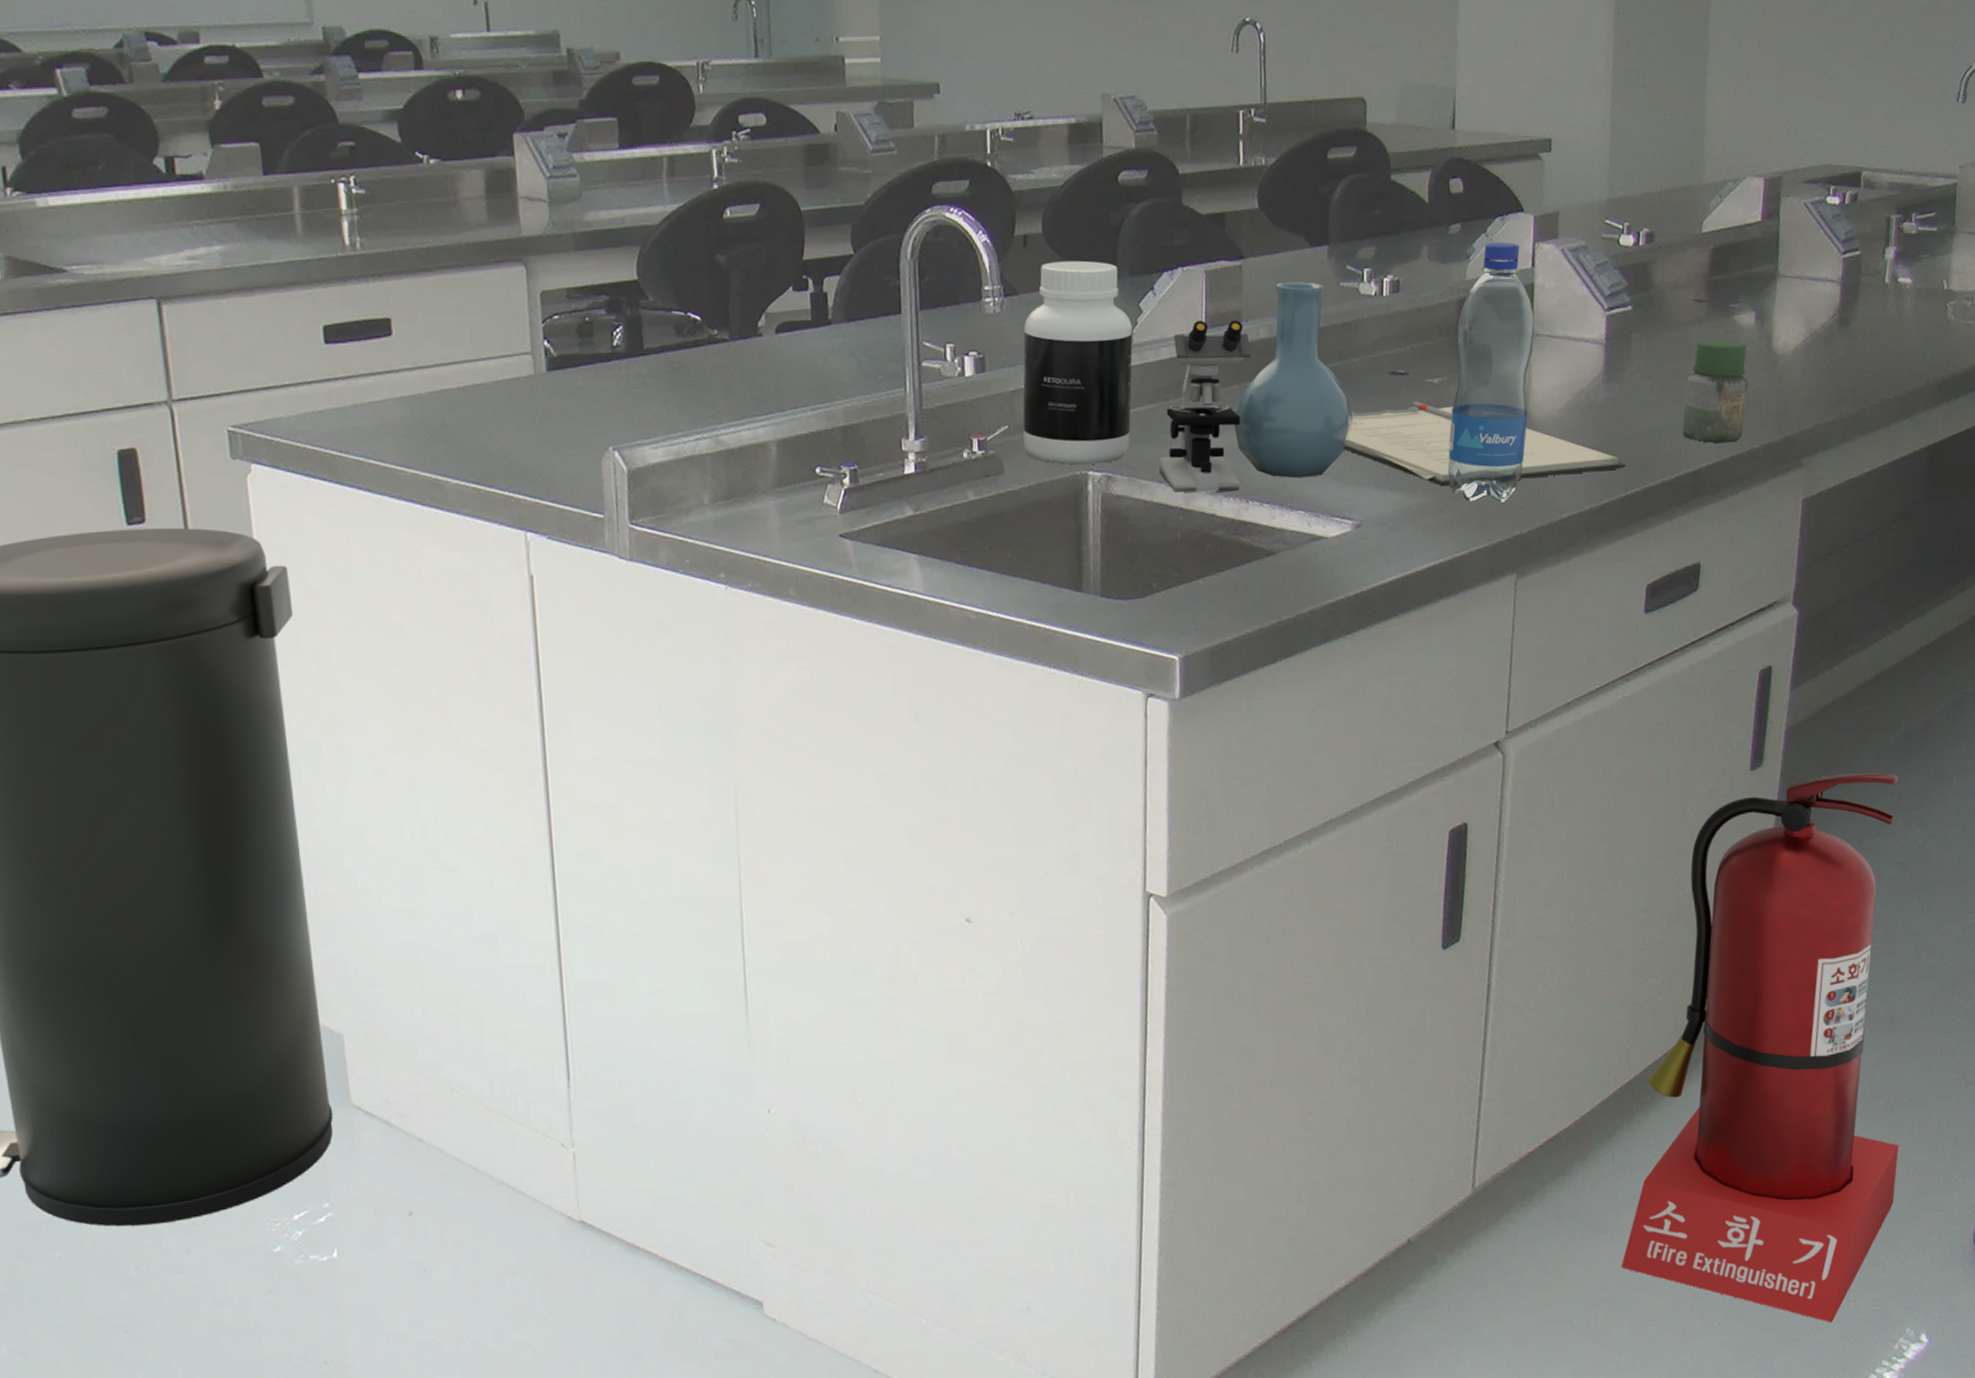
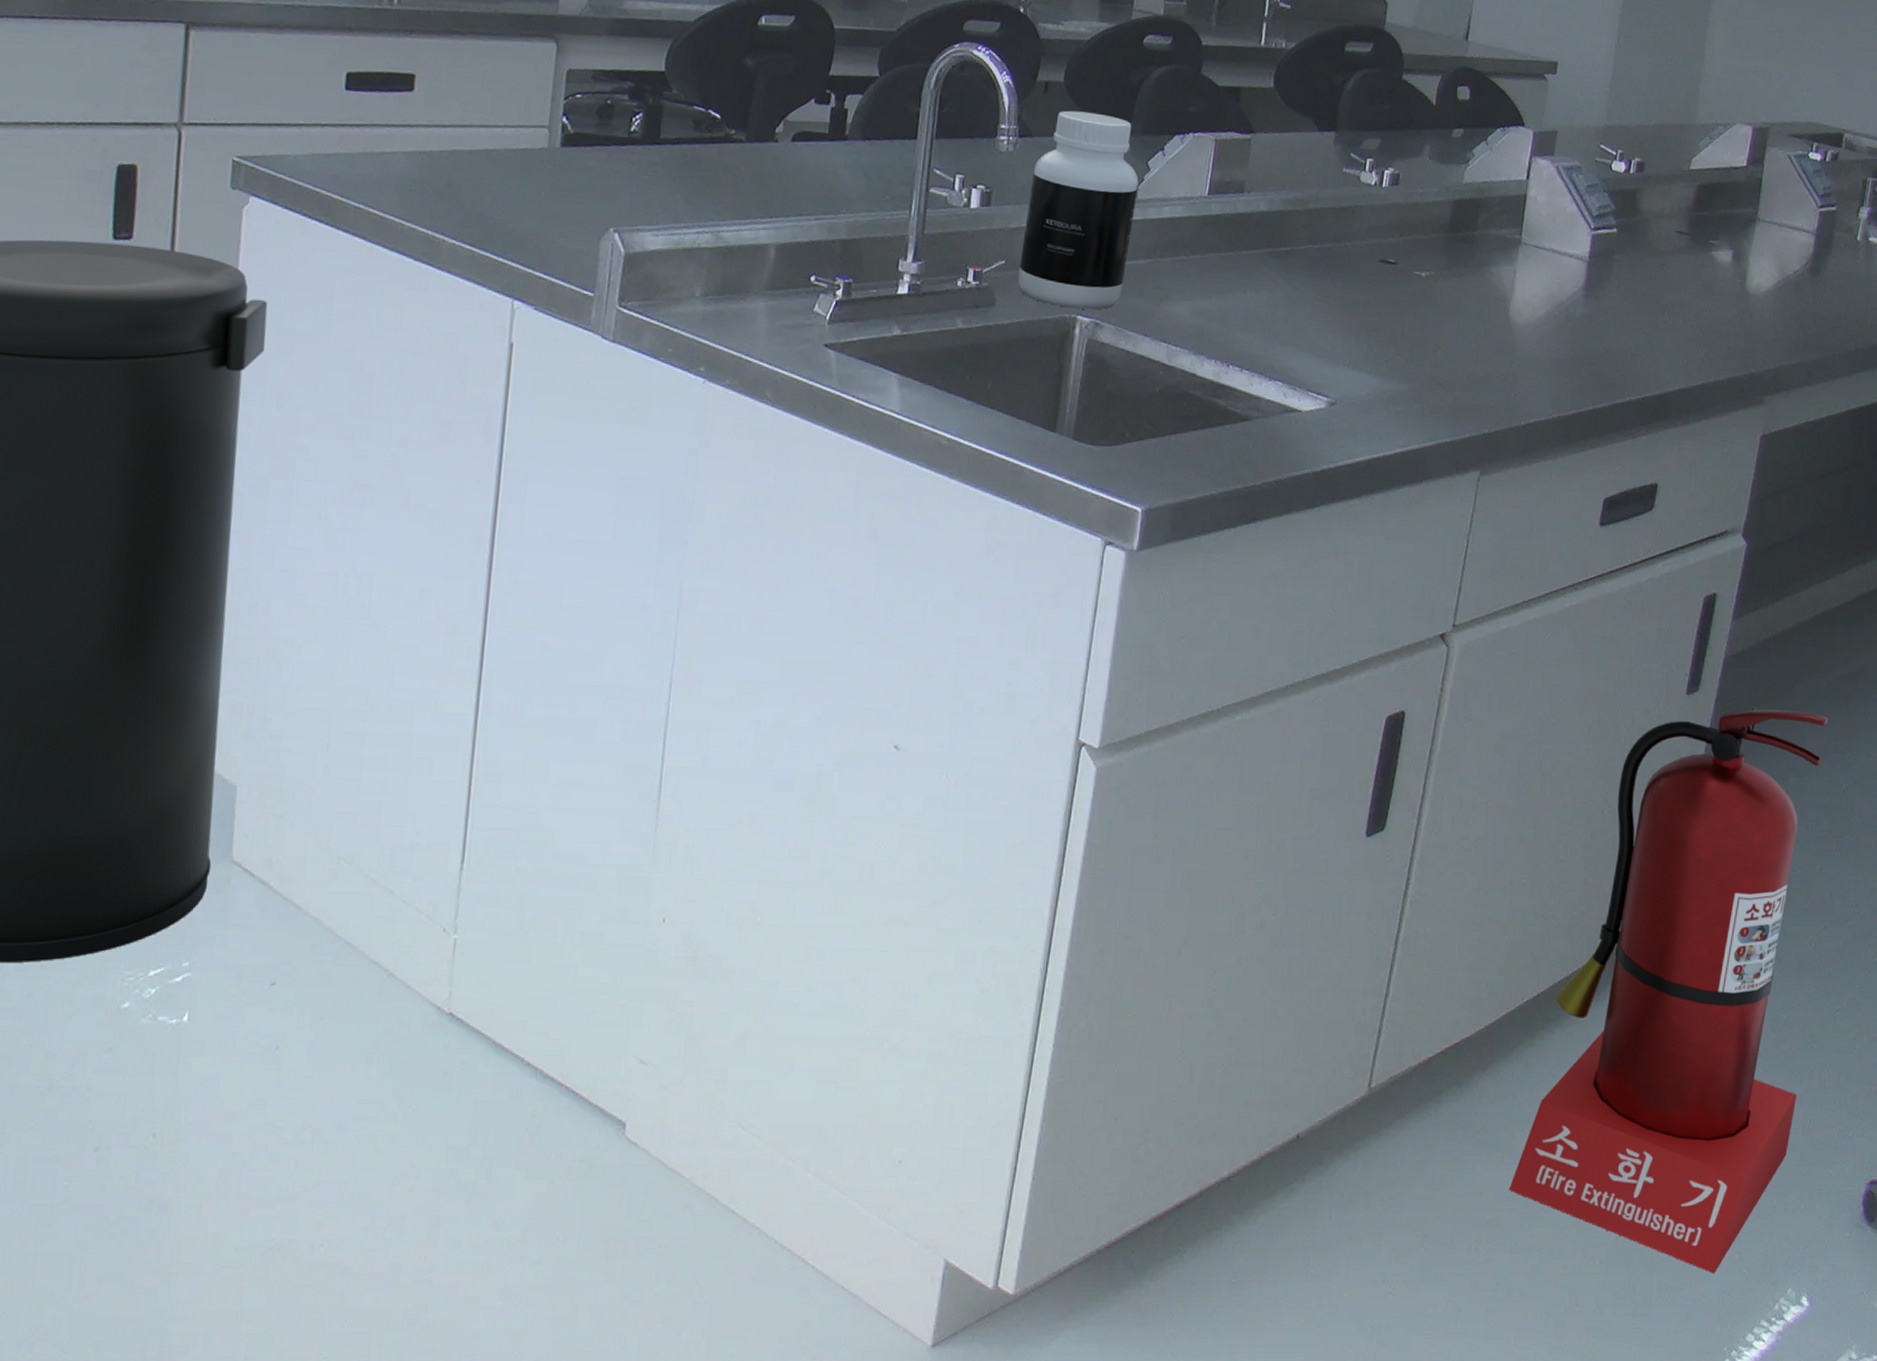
microscope: present [1159,320,1252,493] -> none [1146,186,1250,355]
flask: present [1234,281,1353,479] -> none [1224,160,1340,351]
clipboard: present [1343,401,1626,487] -> none [1327,291,1596,383]
bottle: present [1447,242,1535,503] -> none [1424,150,1524,400]
jar: present [1682,338,1749,443] -> none [1653,269,1722,372]

